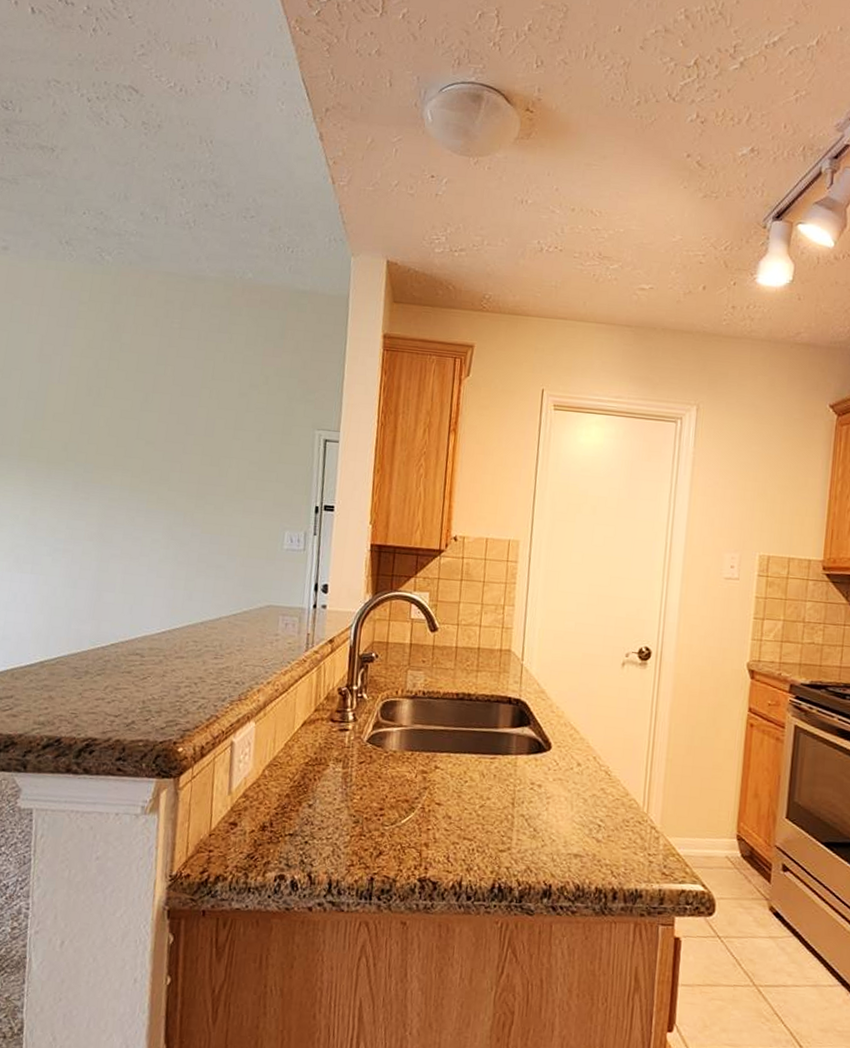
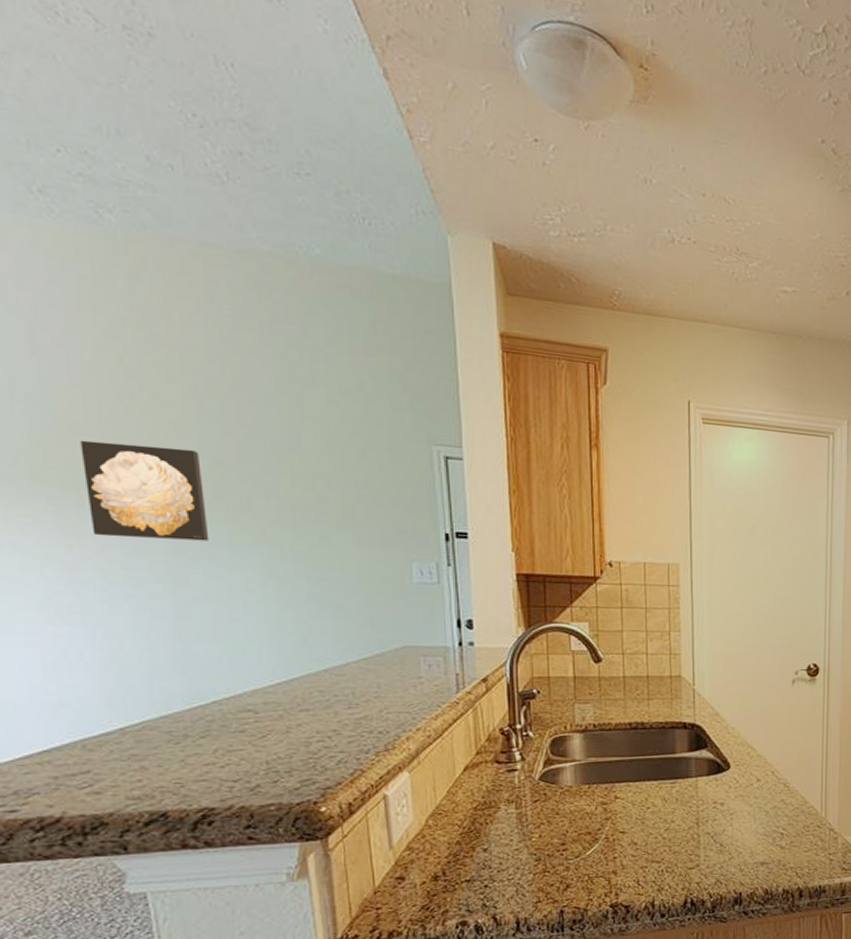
wall art: none [52,426,138,508] -> present [80,440,209,541]

